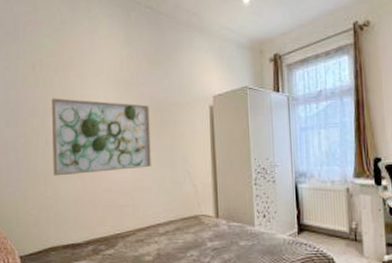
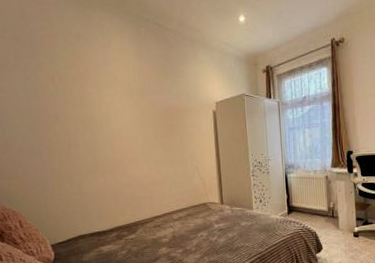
wall art: present [51,98,151,176] -> none [71,105,164,175]

